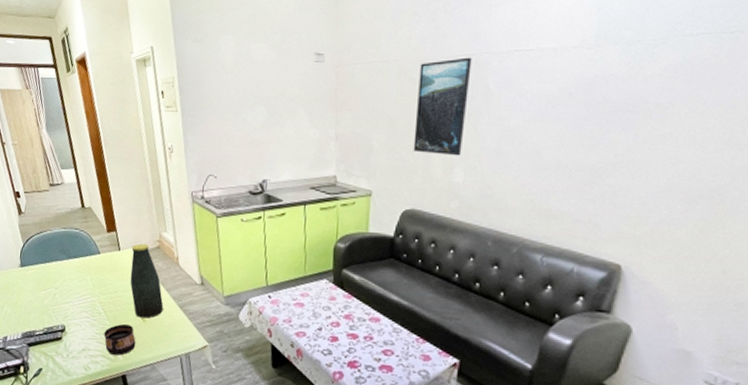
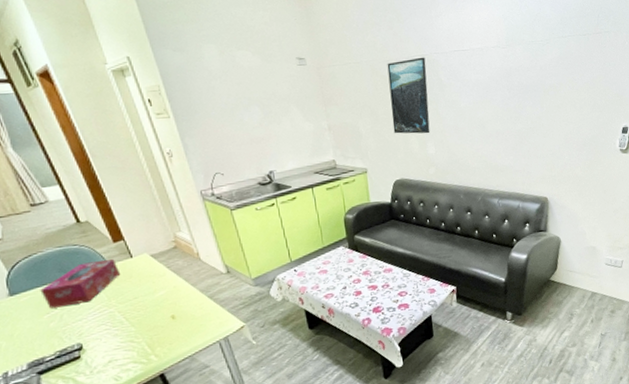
tissue box: none [43,247,108,287] -> present [40,258,121,309]
cup: present [104,324,136,356] -> none [130,326,169,358]
bottle: present [130,243,164,318] -> none [145,246,193,317]

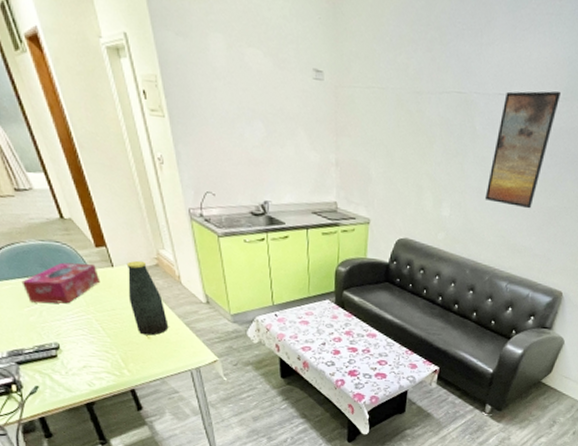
bottle: none [145,246,193,317] -> present [126,260,169,336]
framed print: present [387,57,430,134] -> none [407,94,463,192]
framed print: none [460,40,504,135] -> present [484,91,560,209]

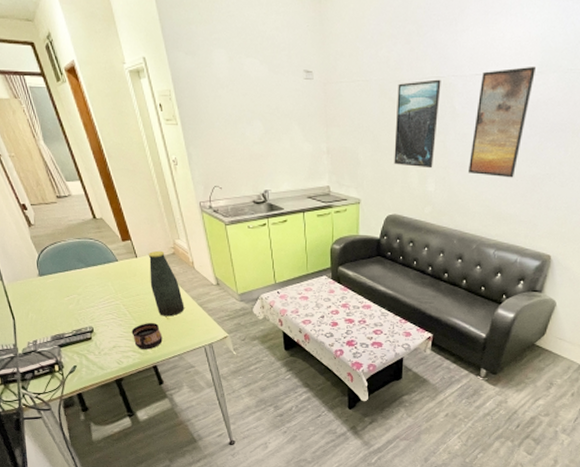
tissue box: present [21,262,101,304] -> none [62,256,127,293]
cup: none [105,341,142,371] -> present [131,323,163,350]
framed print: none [407,94,463,192] -> present [394,79,441,169]

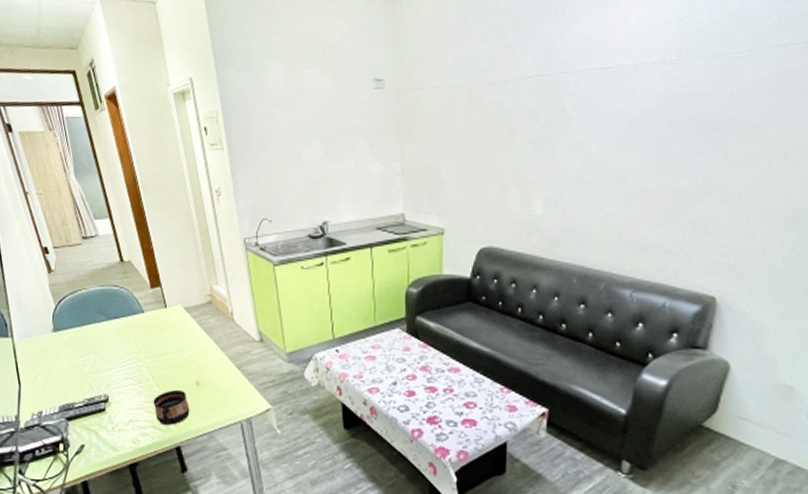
bottle: present [148,250,185,317] -> none [179,299,219,382]
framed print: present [394,79,441,169] -> none [487,78,546,187]
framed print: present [467,66,535,178] -> none [587,53,672,195]

